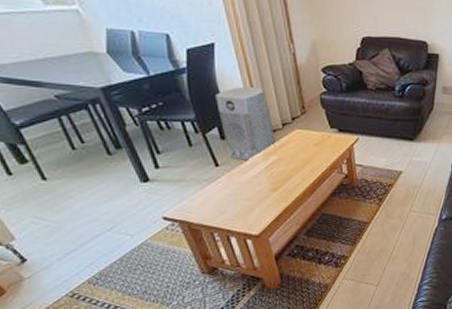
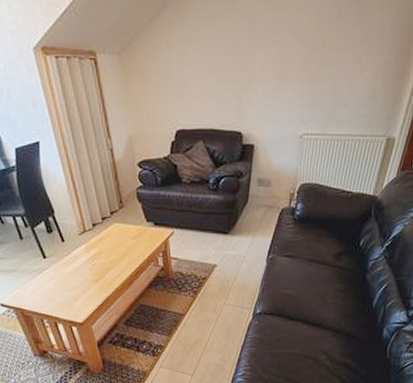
air purifier: present [216,86,275,160] -> none [42,182,96,253]

